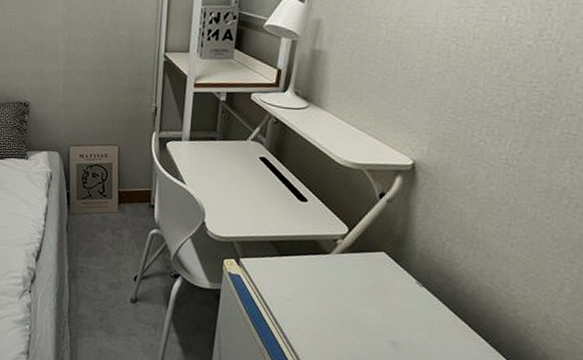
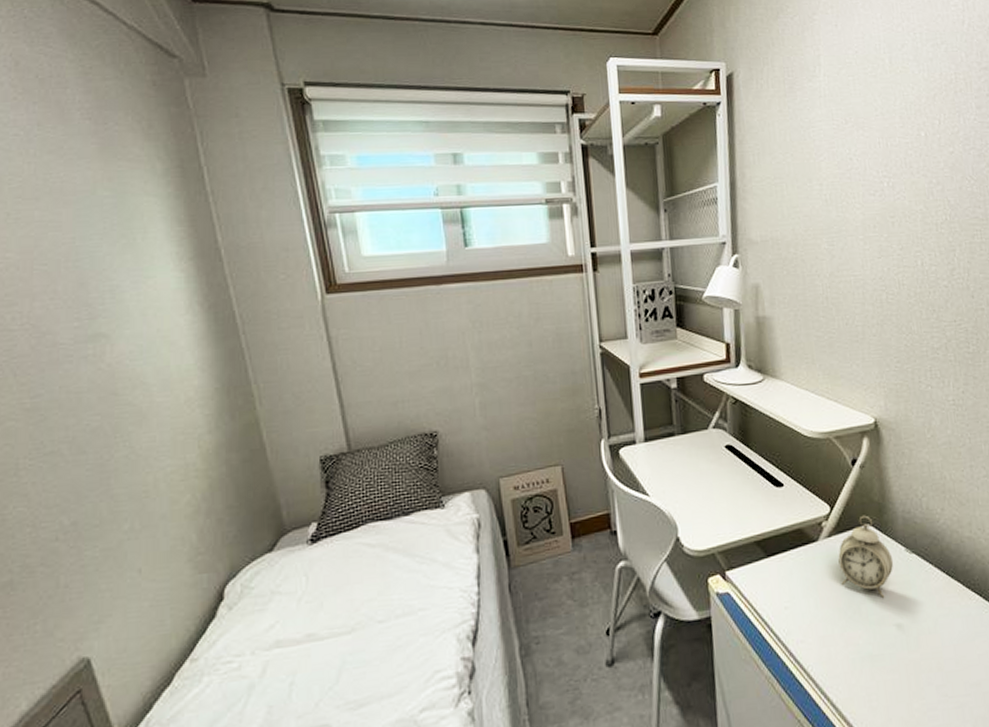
alarm clock: none [344,243,402,316] -> present [838,515,894,597]

